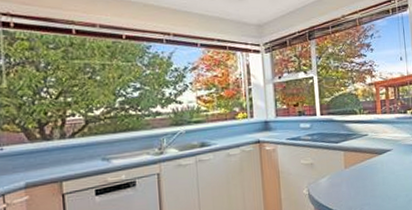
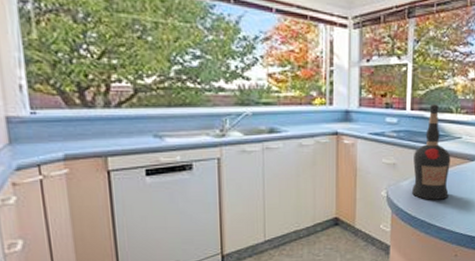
liquor bottle: none [328,108,364,194] -> present [412,104,451,200]

